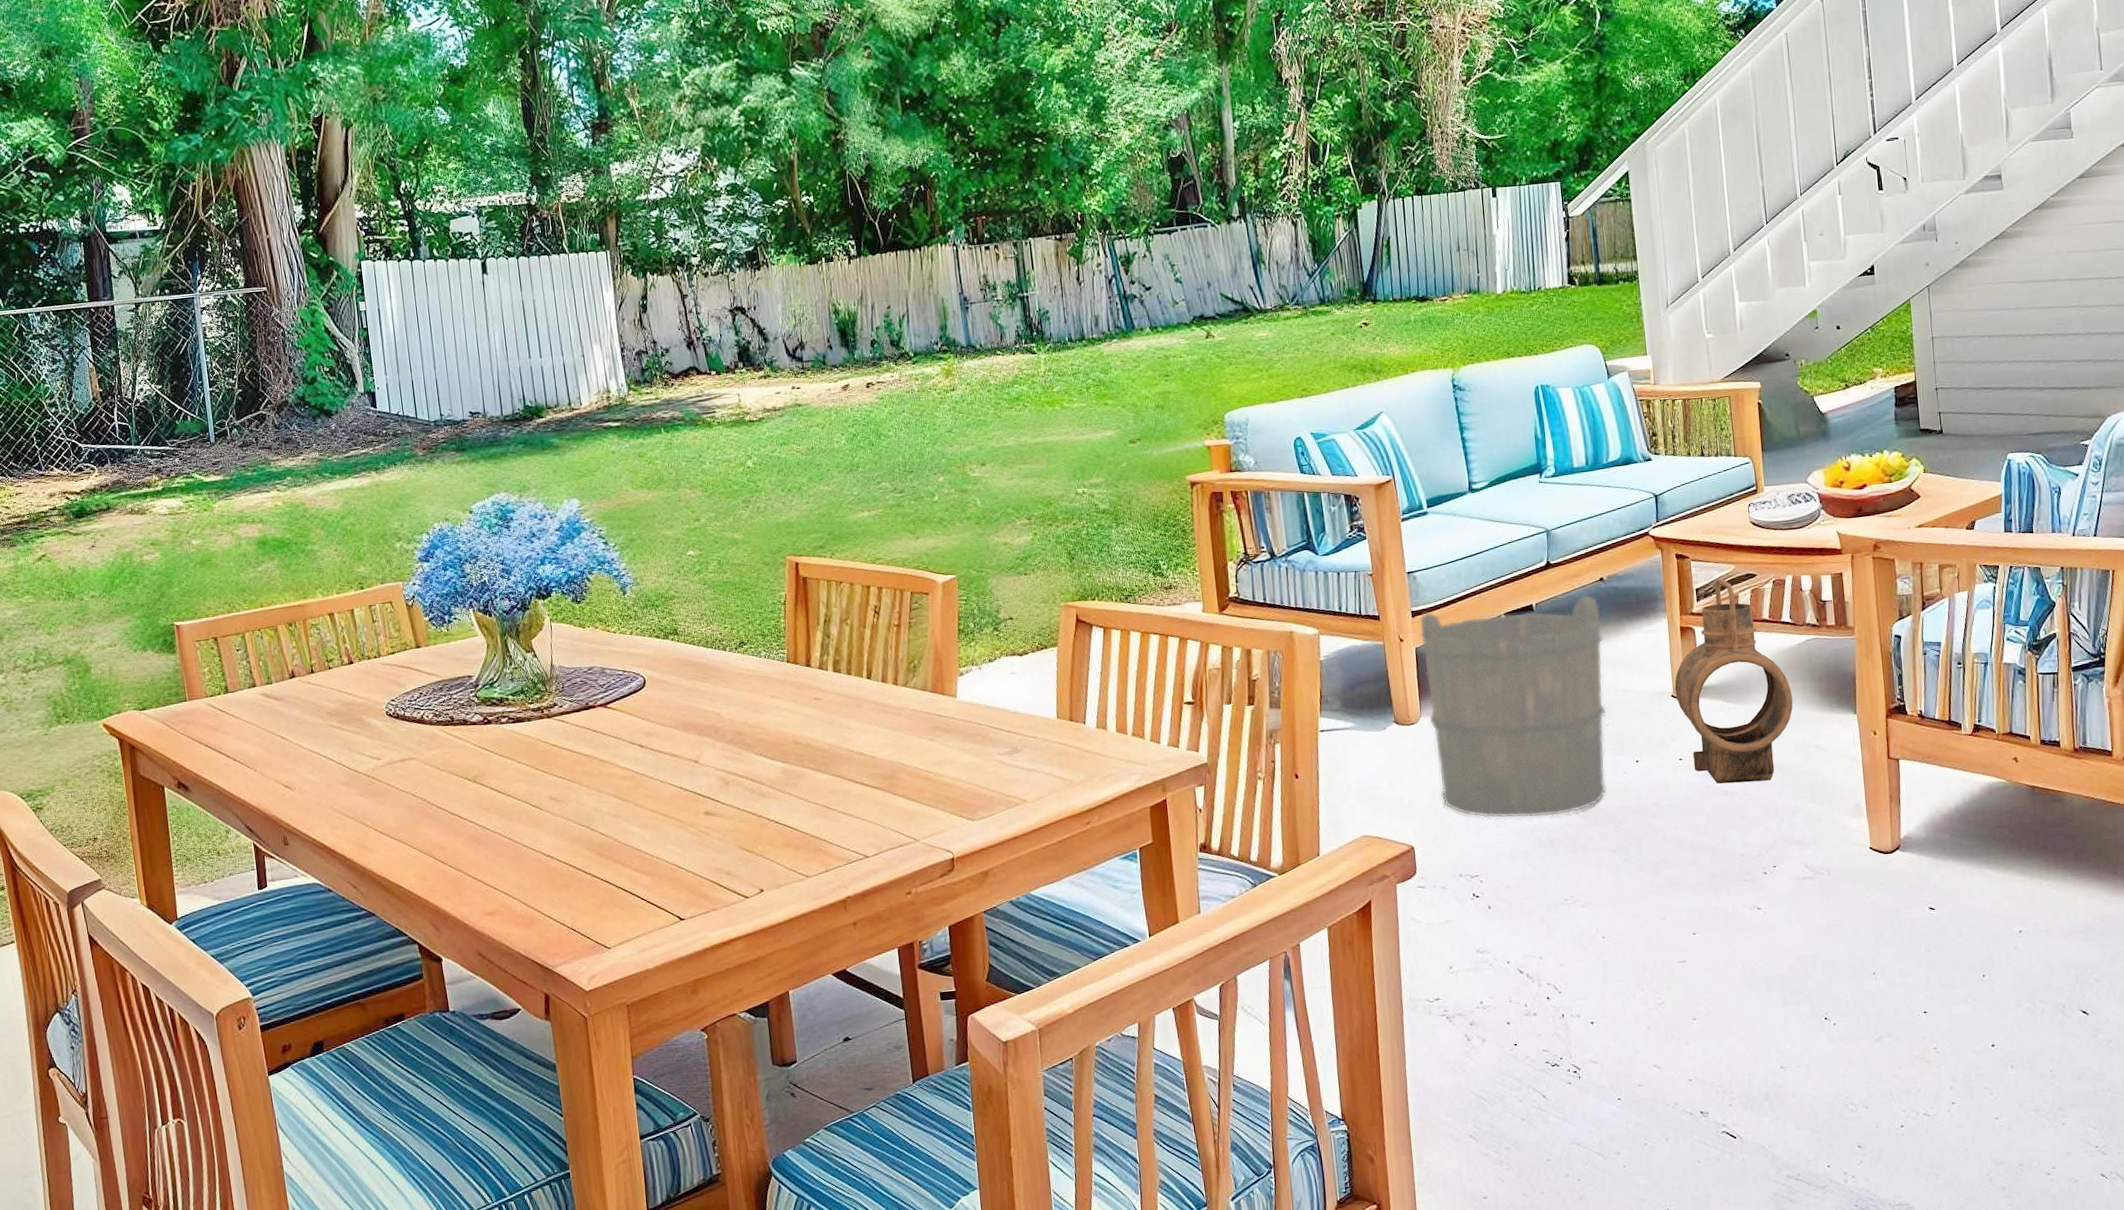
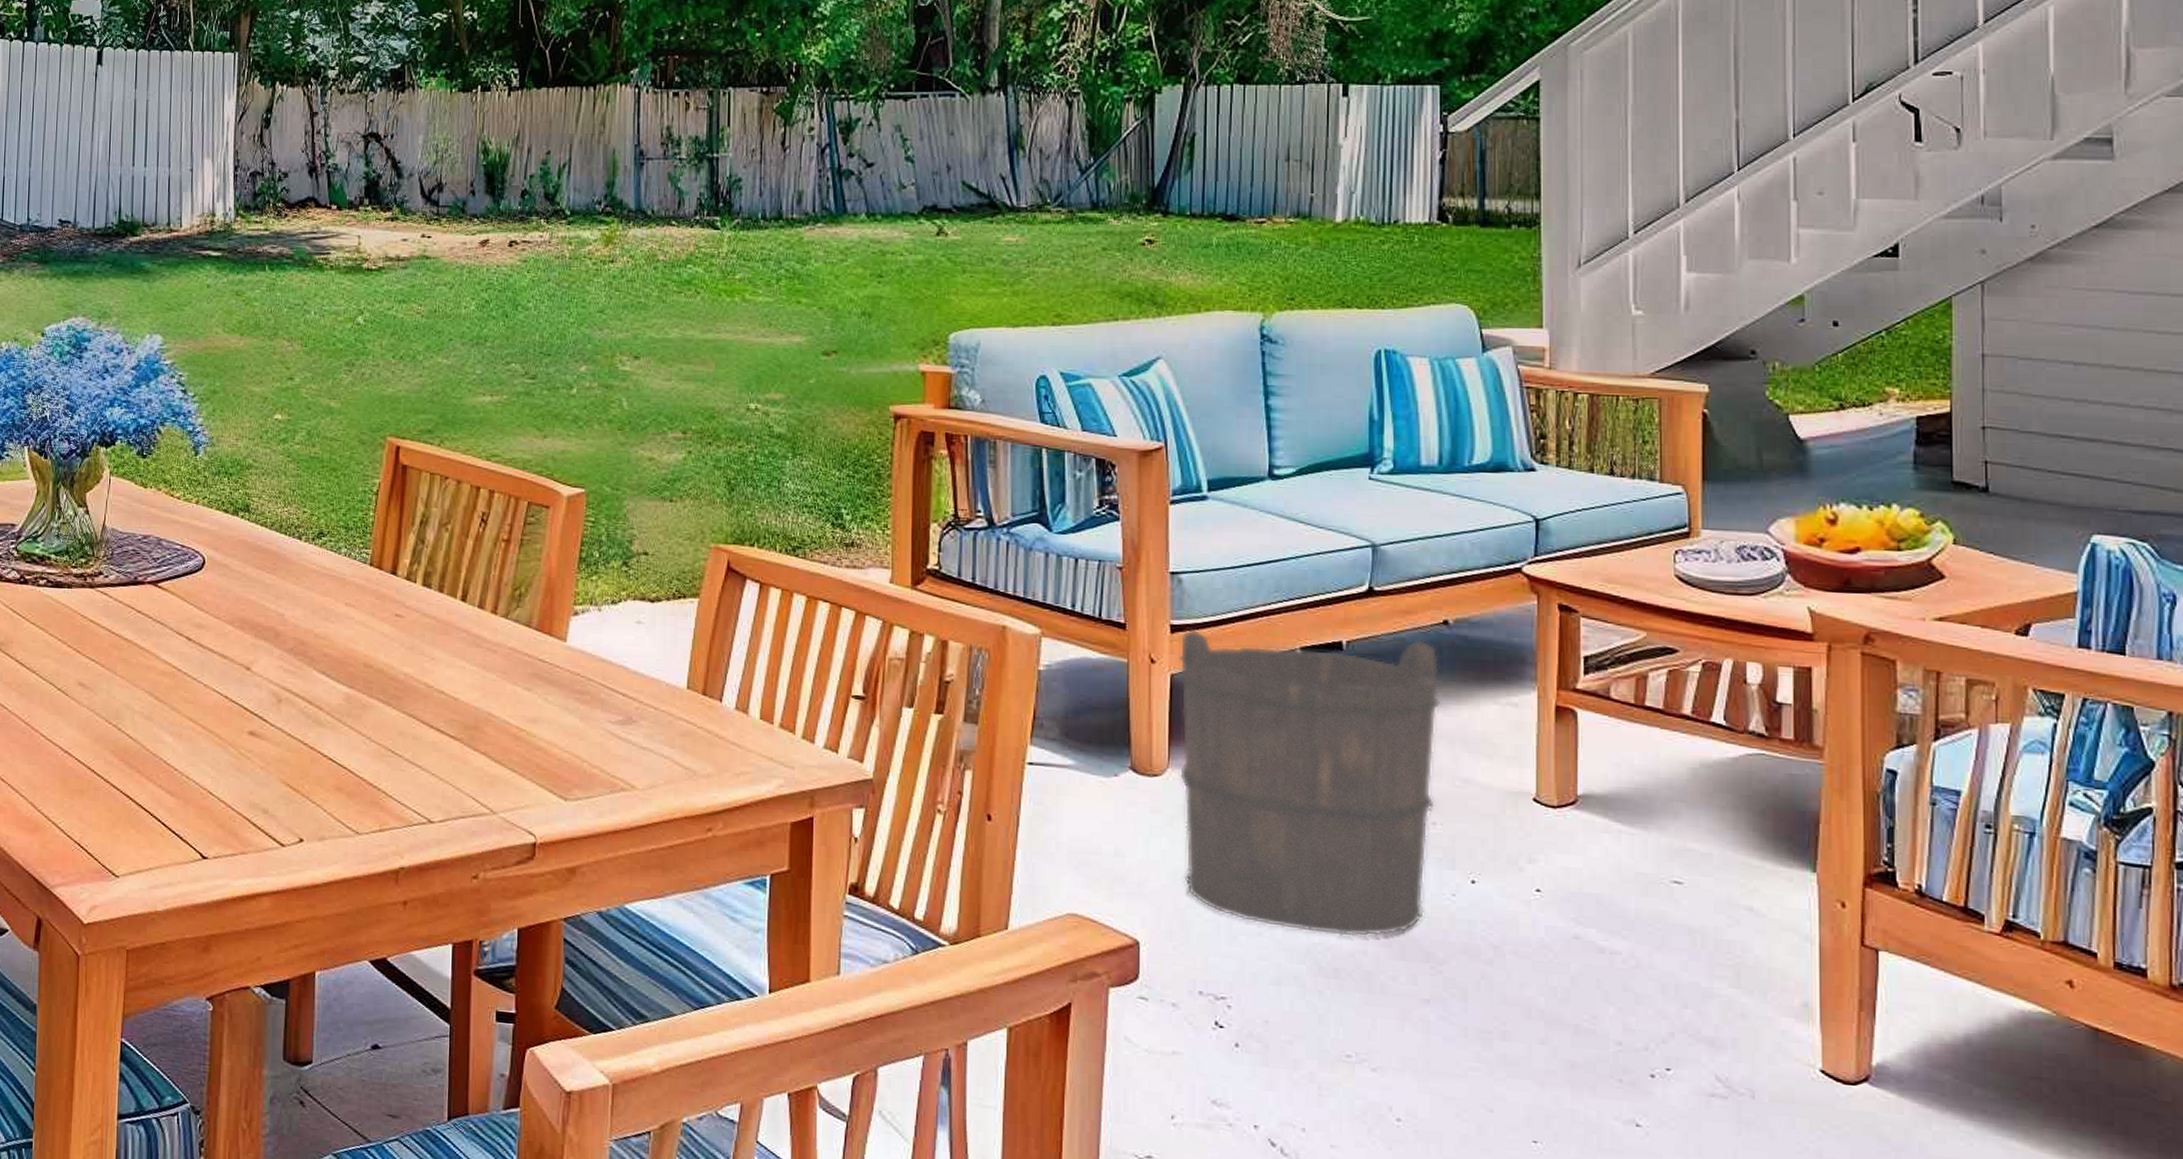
lantern: present [1674,578,1793,784] -> none [1539,646,1718,944]

